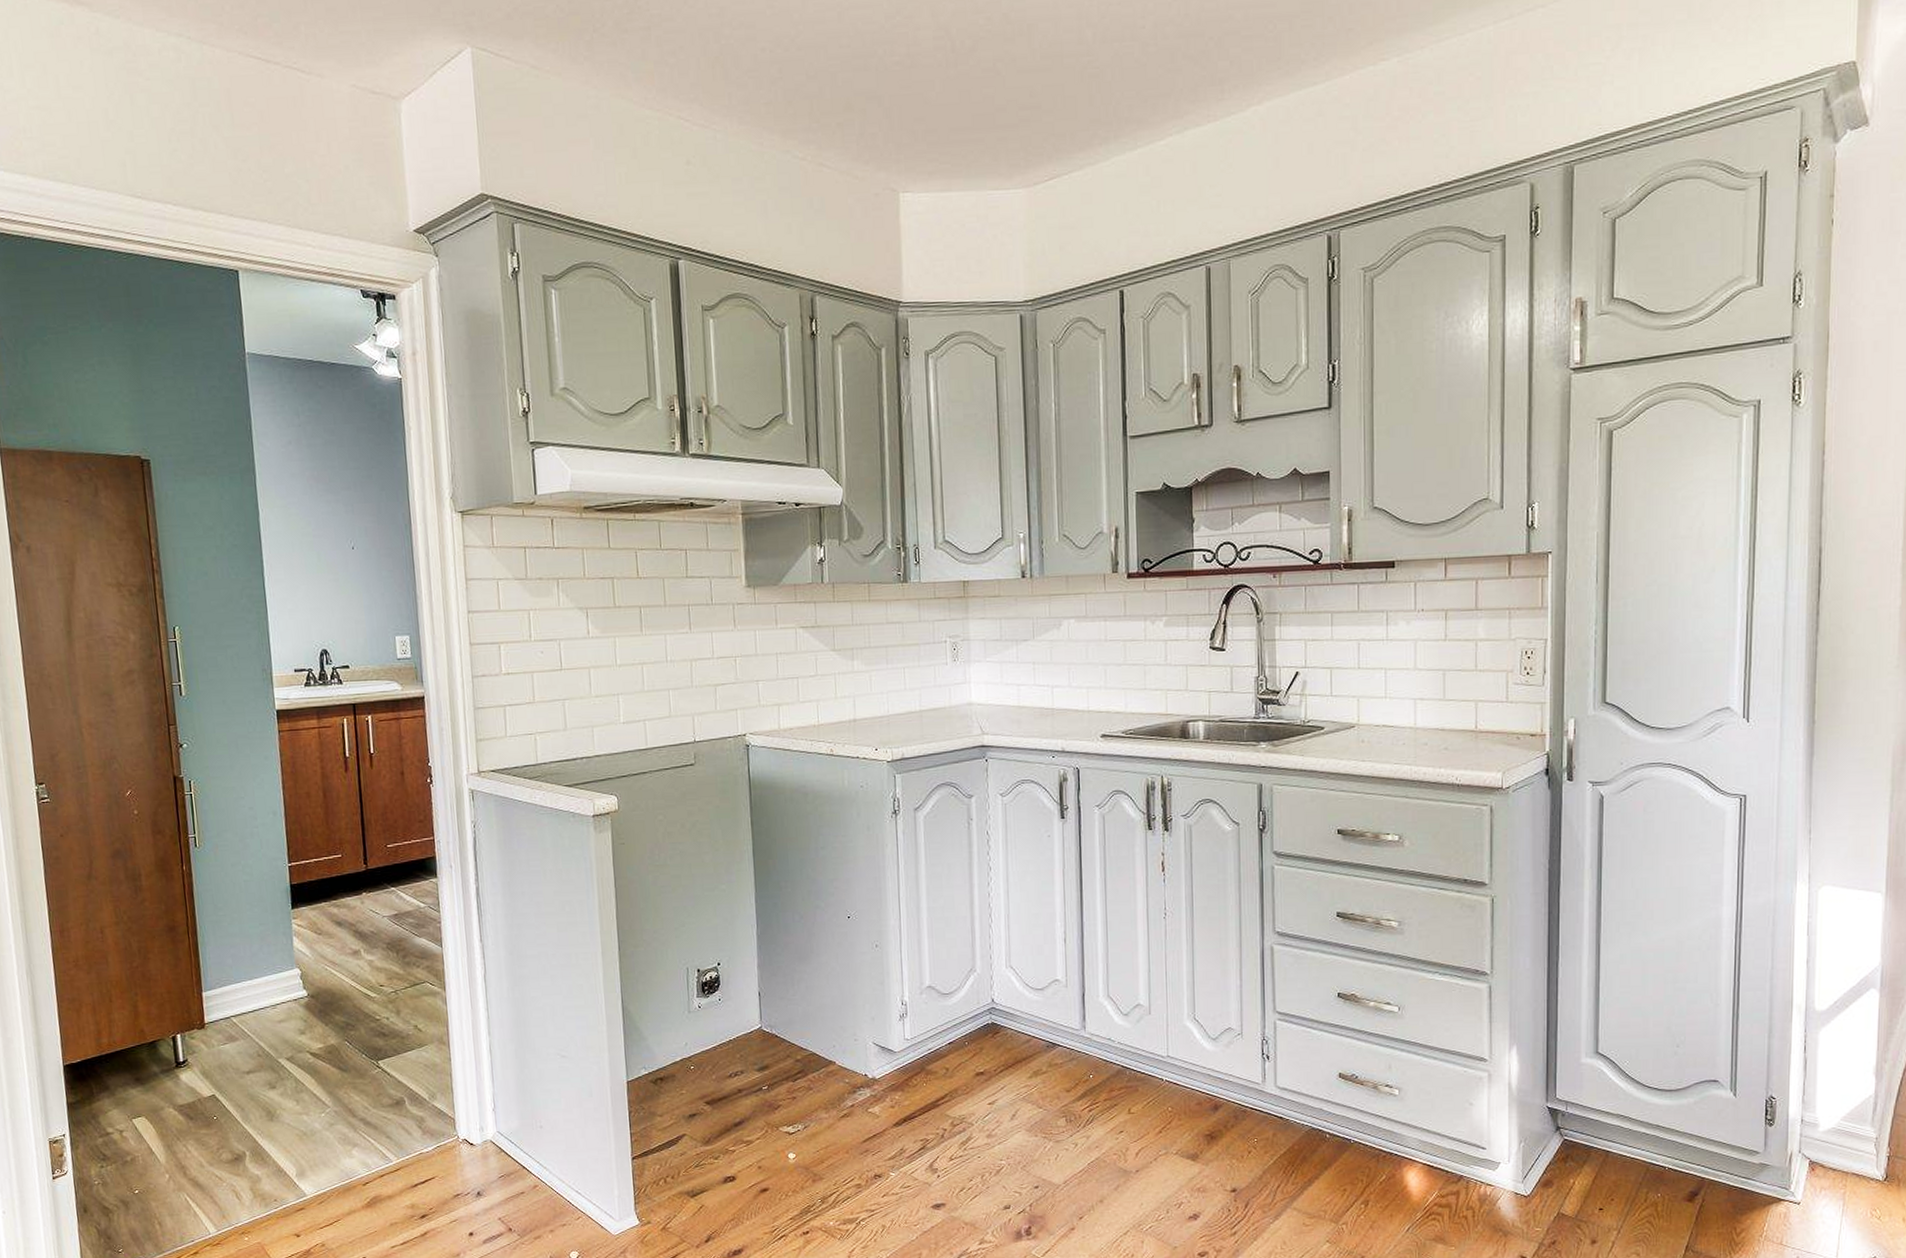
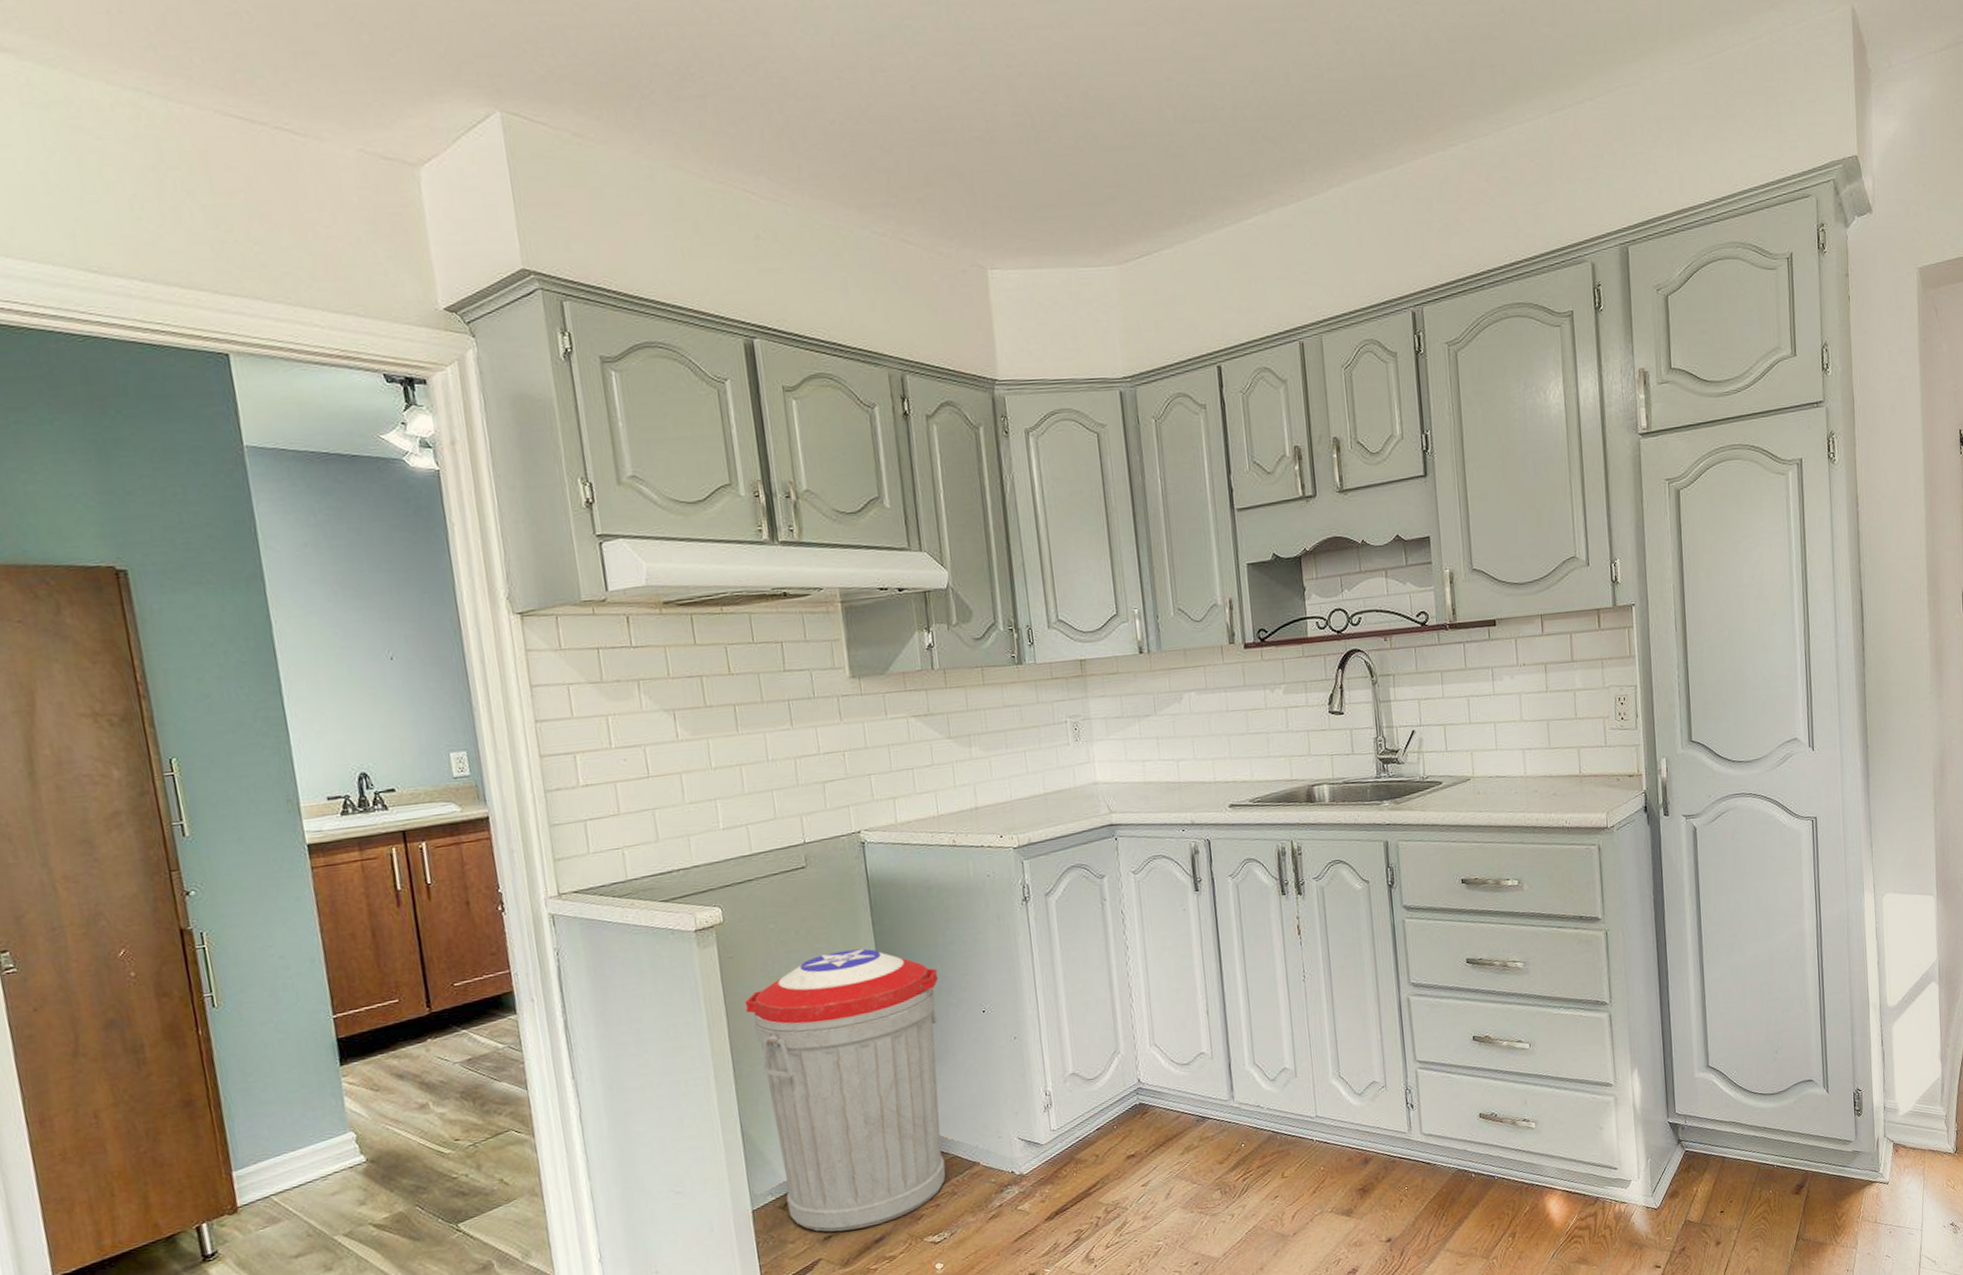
trash can: none [632,846,809,1111] -> present [744,948,946,1232]

